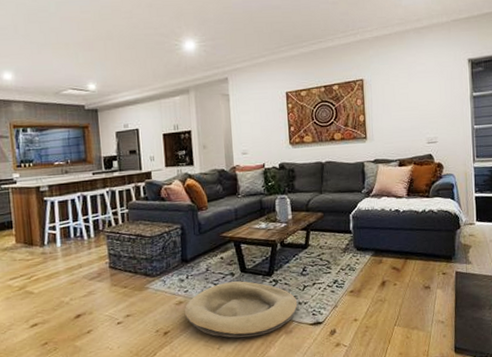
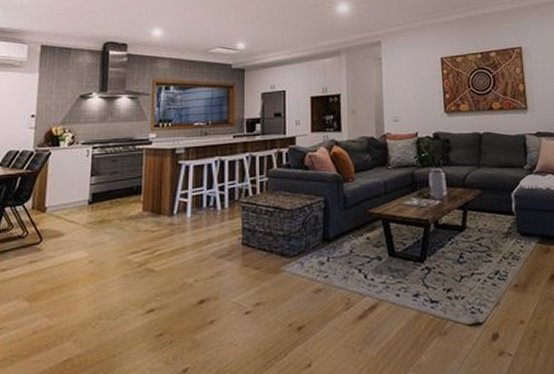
dog bed: present [185,281,298,338] -> none [324,267,454,339]

